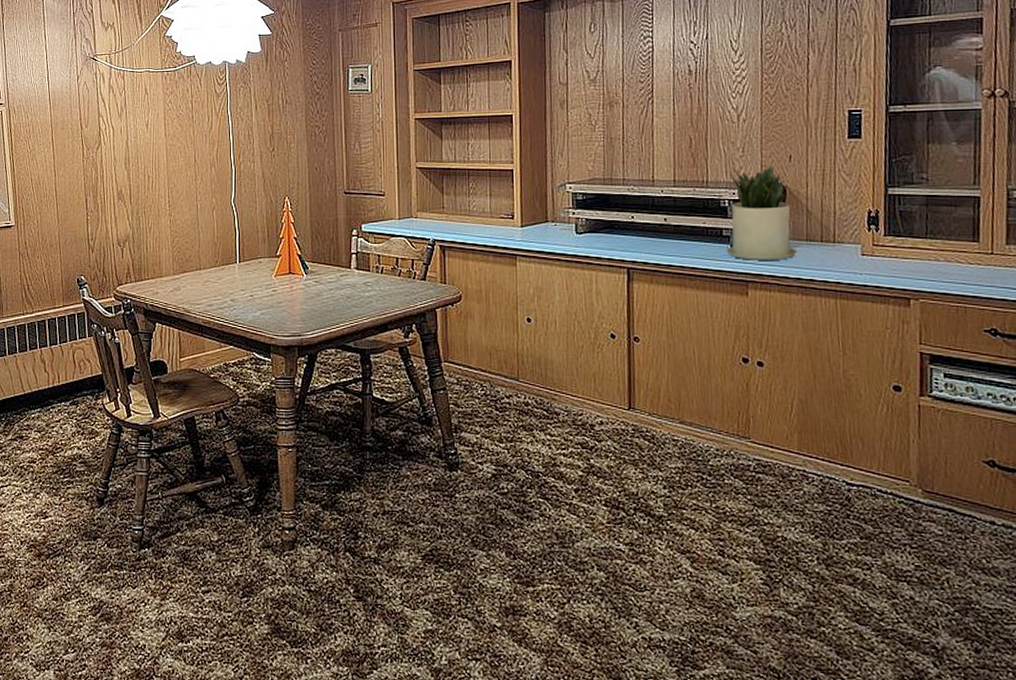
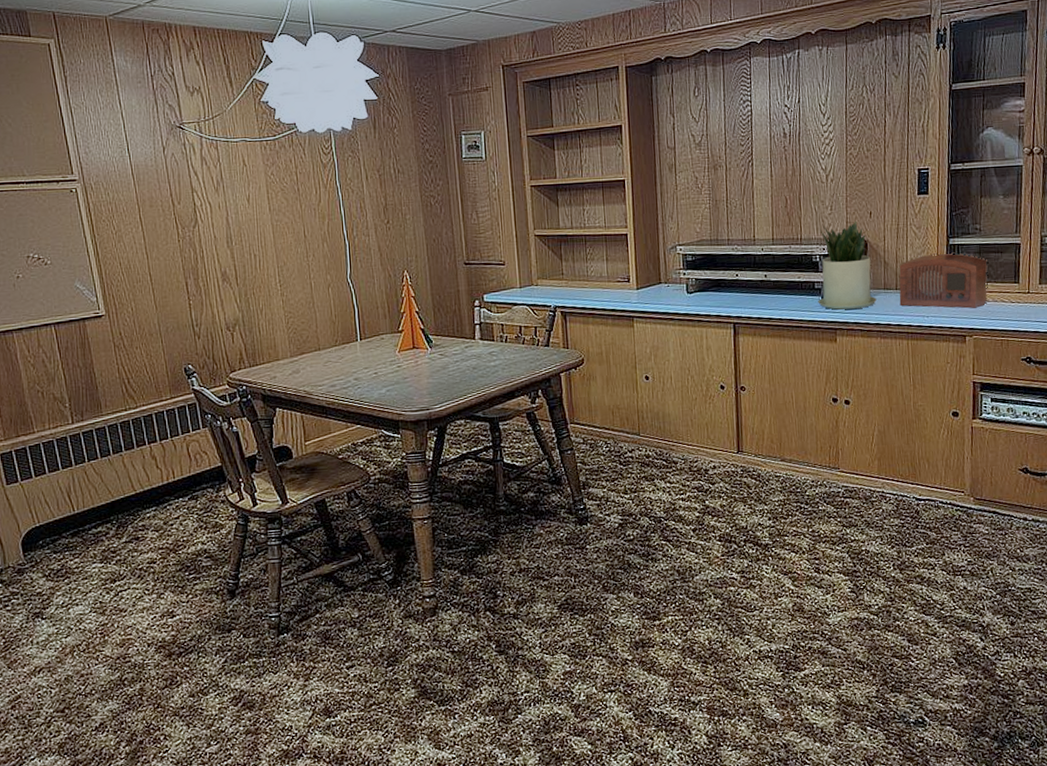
radio receiver: none [825,203,938,268] -> present [899,252,988,309]

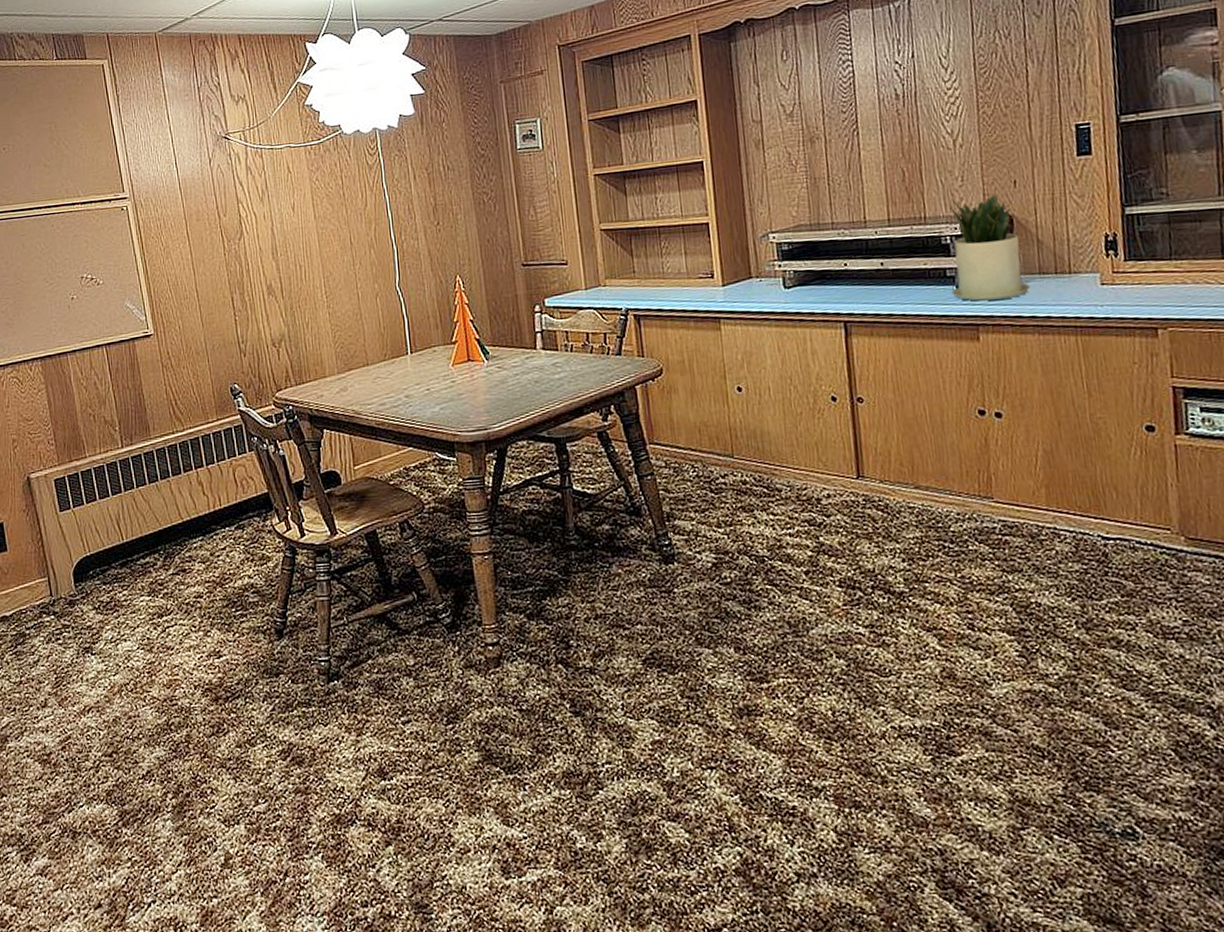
radio receiver: present [899,252,988,309] -> none [1058,224,1184,294]

